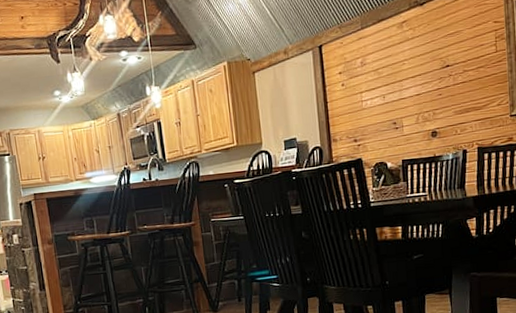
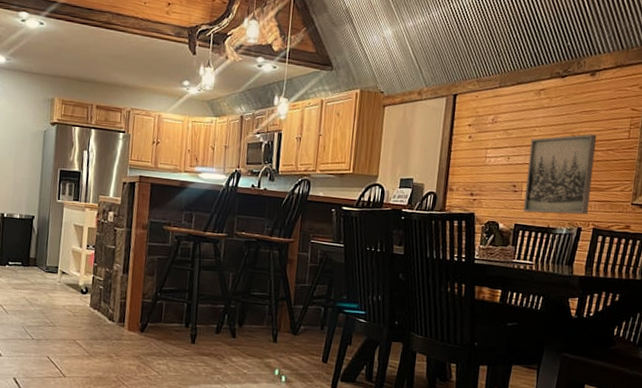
wall art: none [402,55,470,146] -> present [523,134,597,215]

